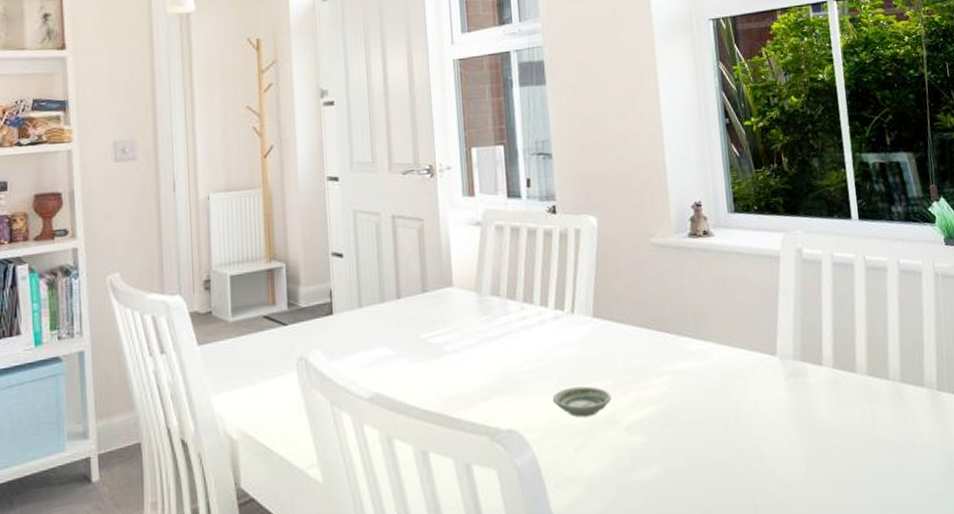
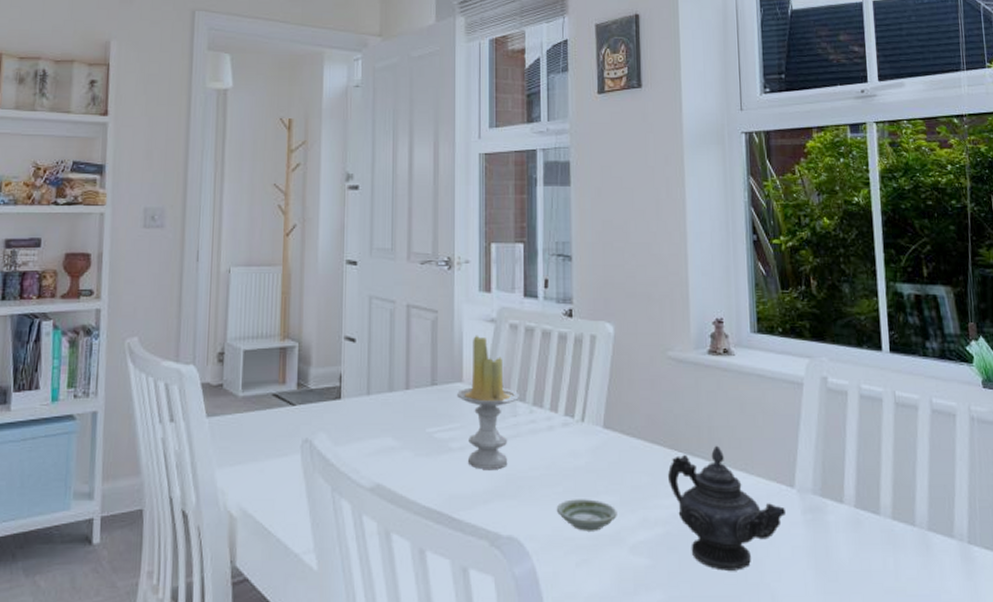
candle: none [448,239,509,369] -> present [457,335,519,469]
teapot: none [657,323,769,440] -> present [668,445,785,571]

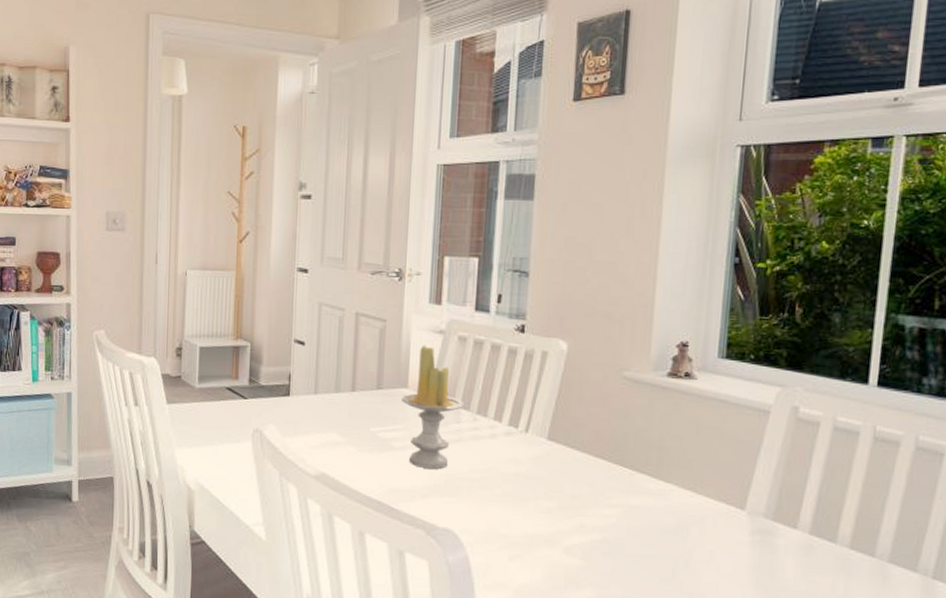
saucer: present [556,499,617,531] -> none [493,501,554,532]
teapot: present [668,445,785,571] -> none [610,464,732,579]

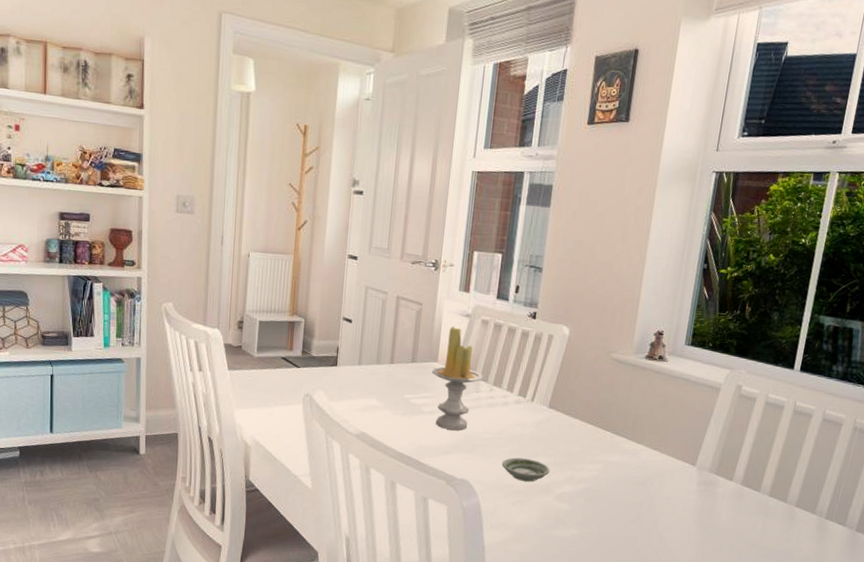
saucer: none [493,501,554,532] -> present [501,457,550,482]

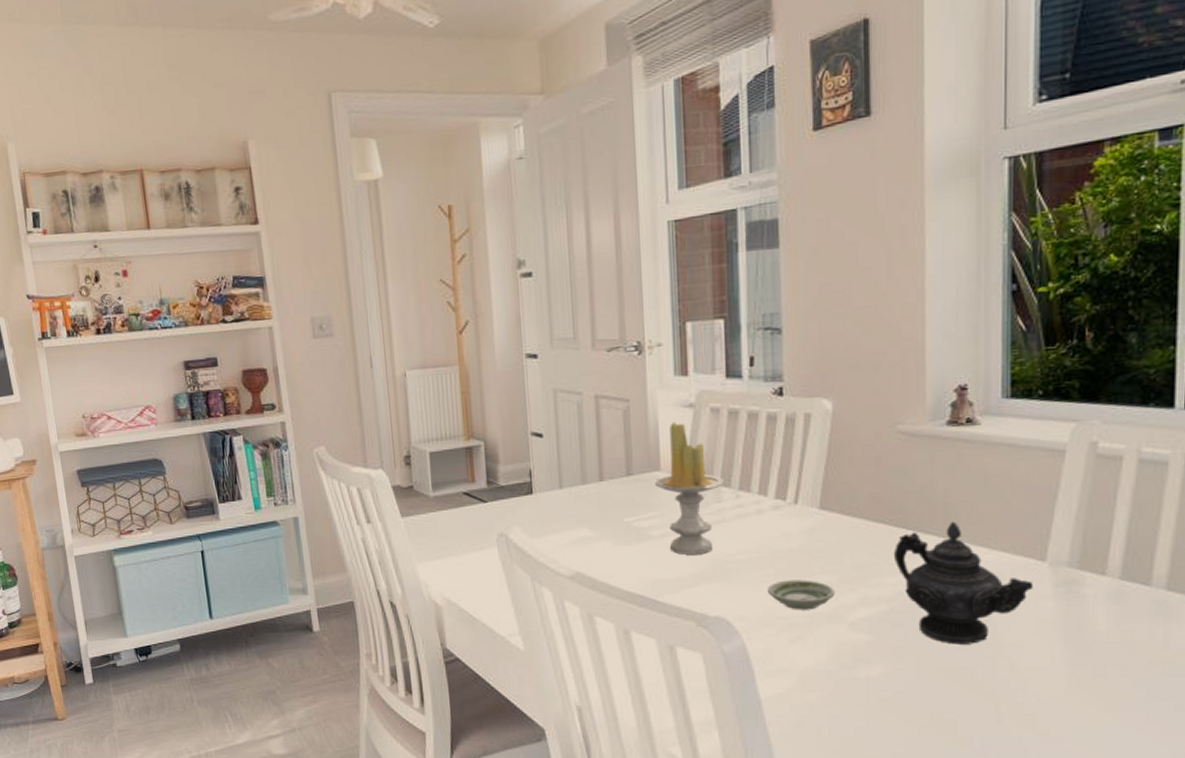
teapot: none [595,429,685,520] -> present [894,521,1033,645]

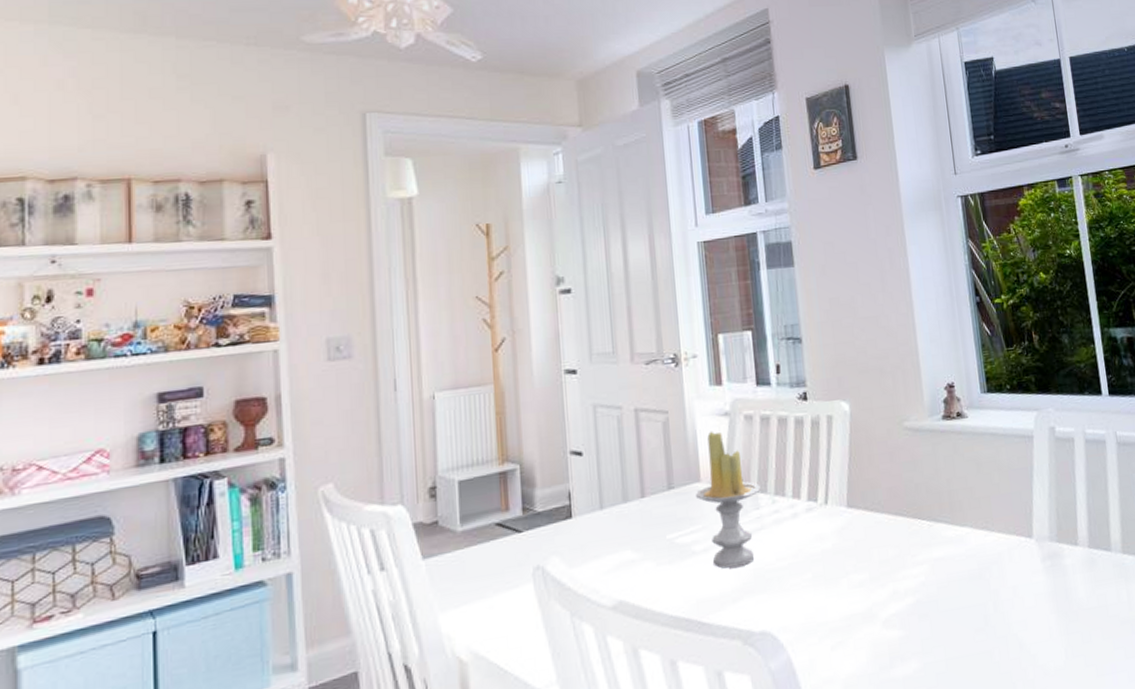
saucer: present [767,579,835,610] -> none [807,580,868,614]
teapot: present [894,521,1033,645] -> none [913,508,1026,629]

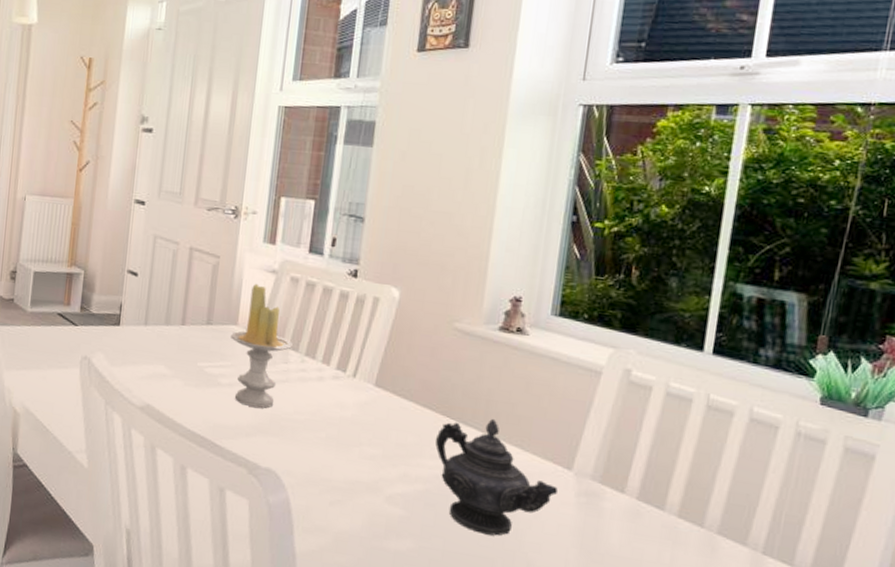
teapot: none [913,508,1026,629] -> present [435,418,558,536]

